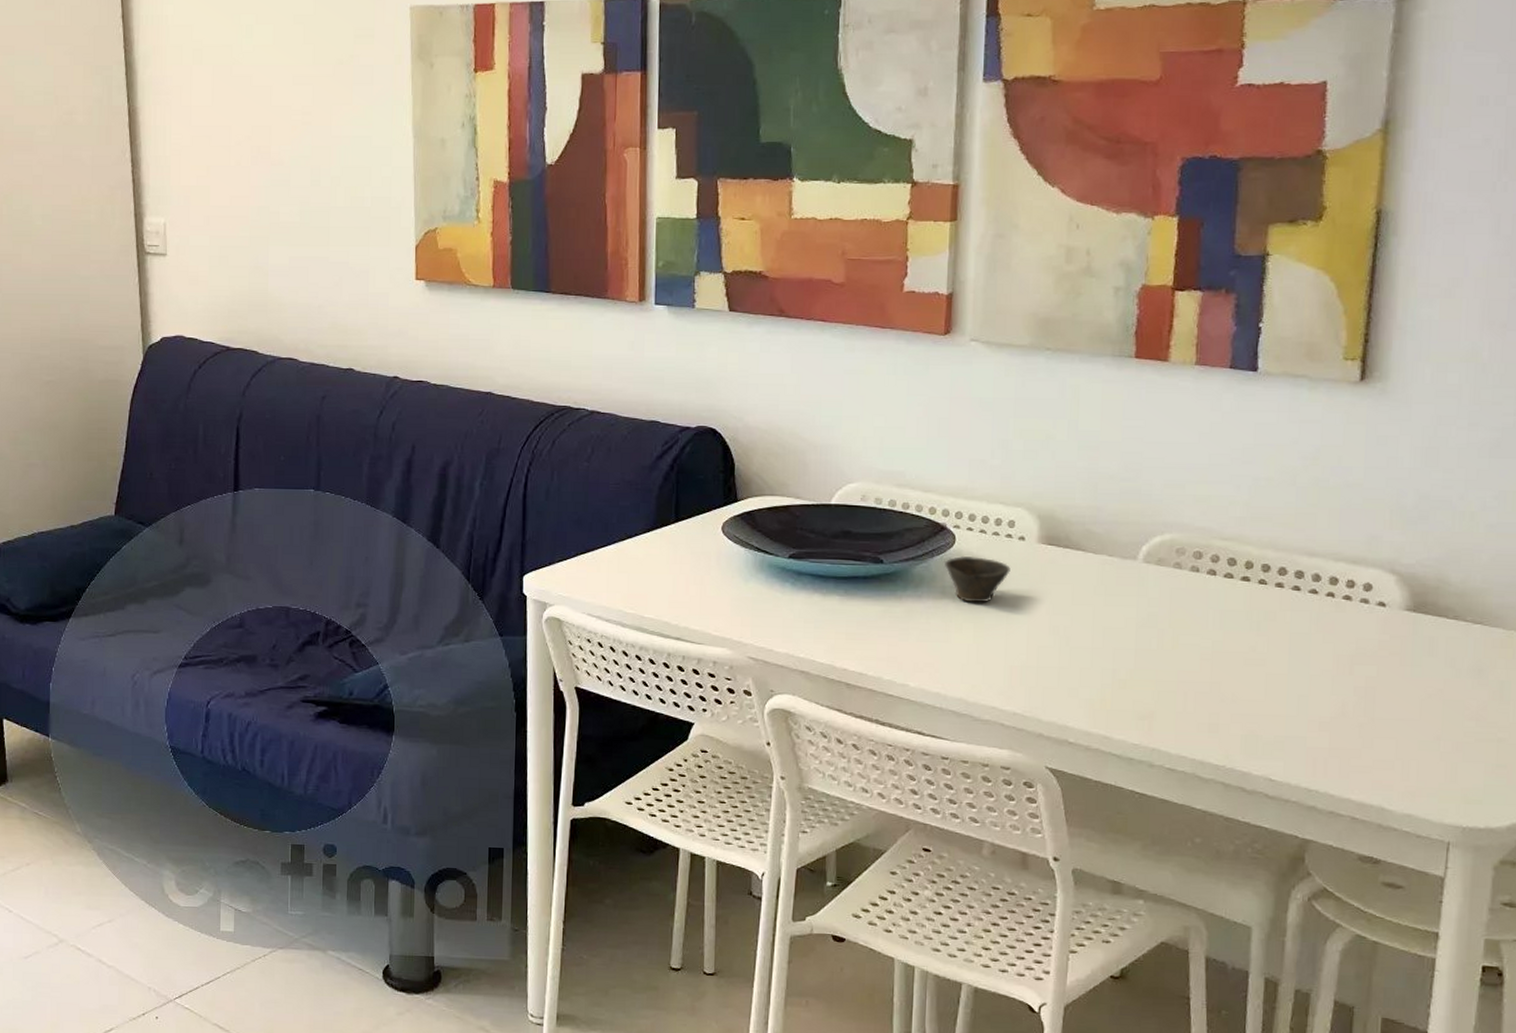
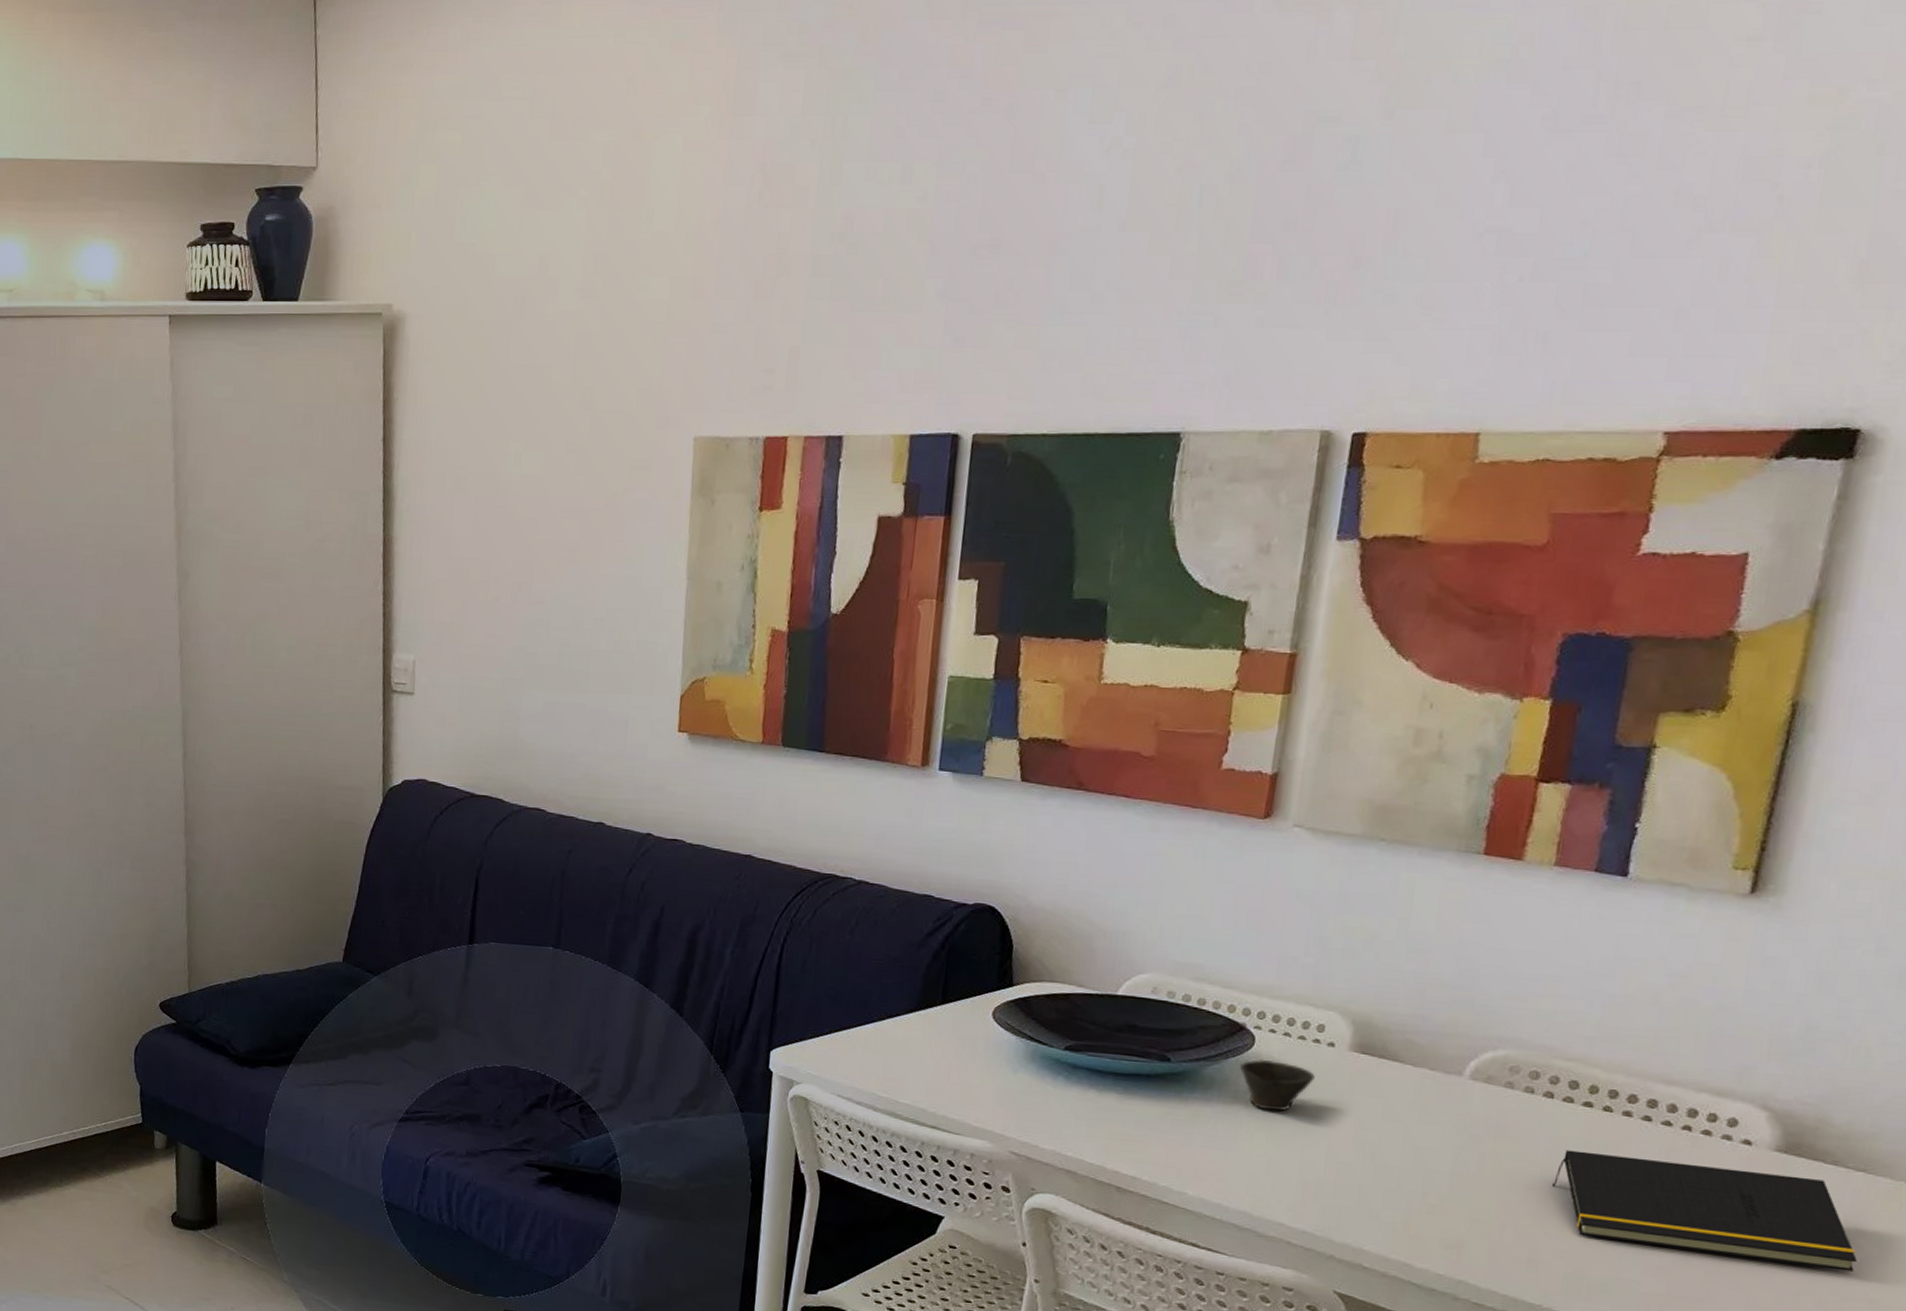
notepad: none [1222,621,1483,715] -> present [1551,1150,1857,1272]

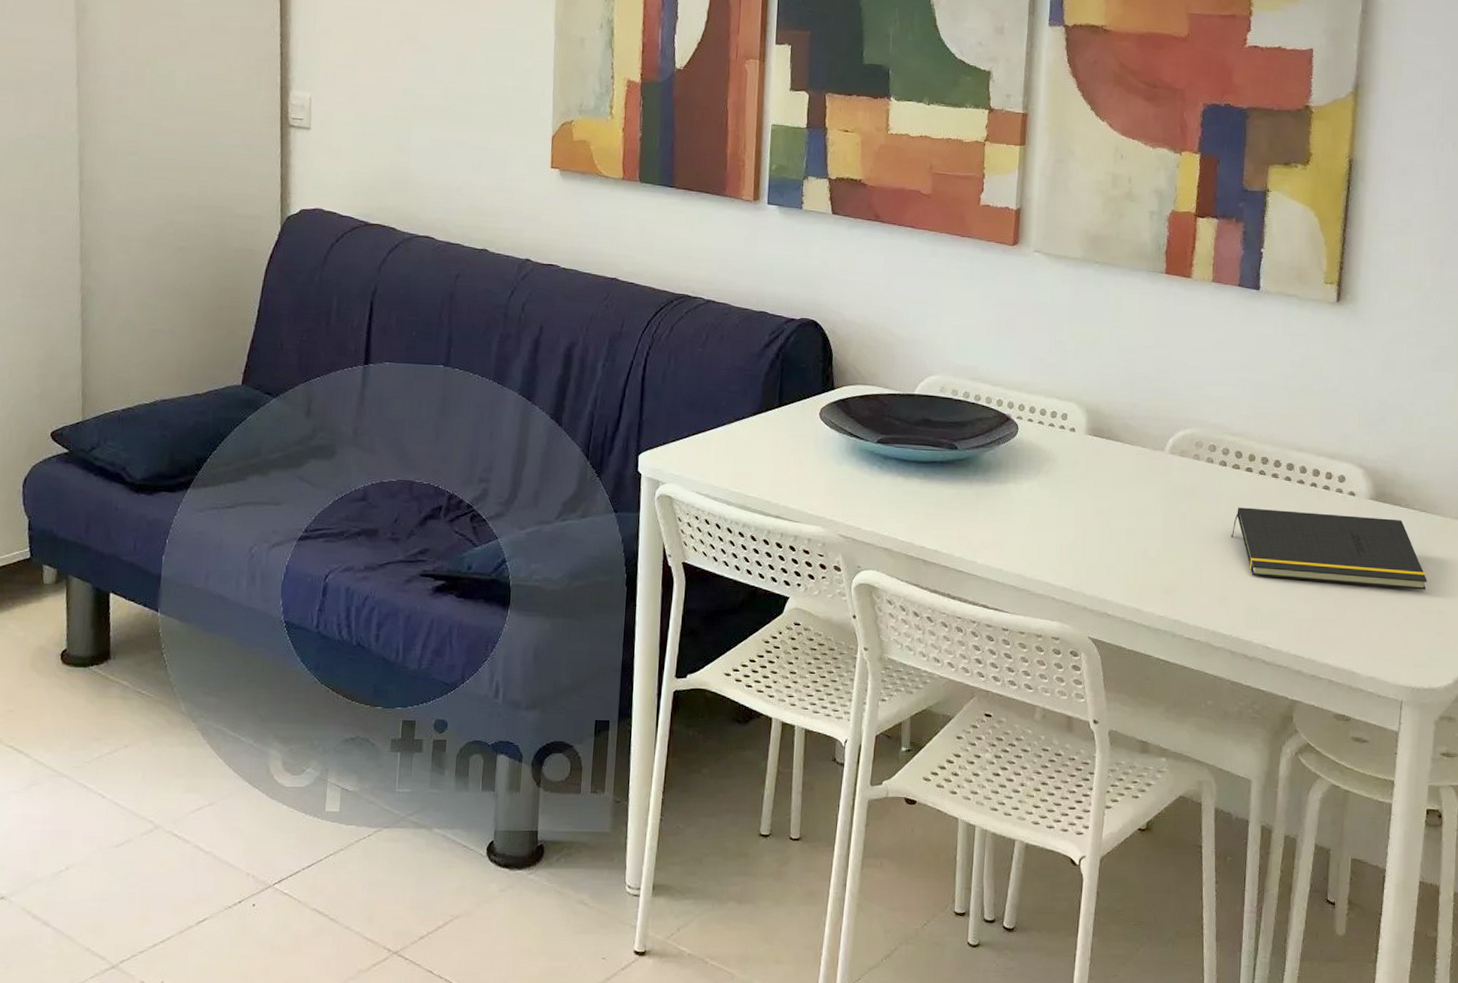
cup: present [1239,1059,1315,1111] -> none [1008,444,1063,487]

